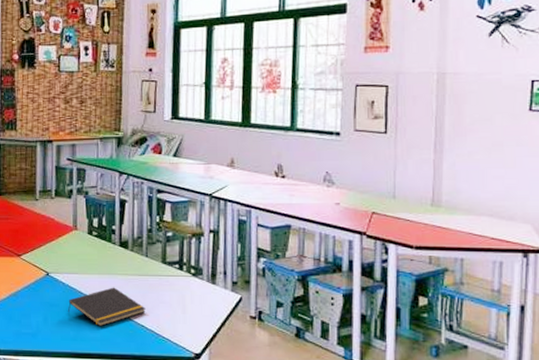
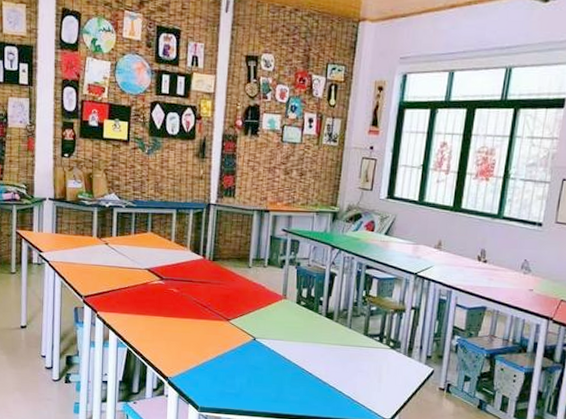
notepad: present [67,287,146,327] -> none [270,354,344,391]

